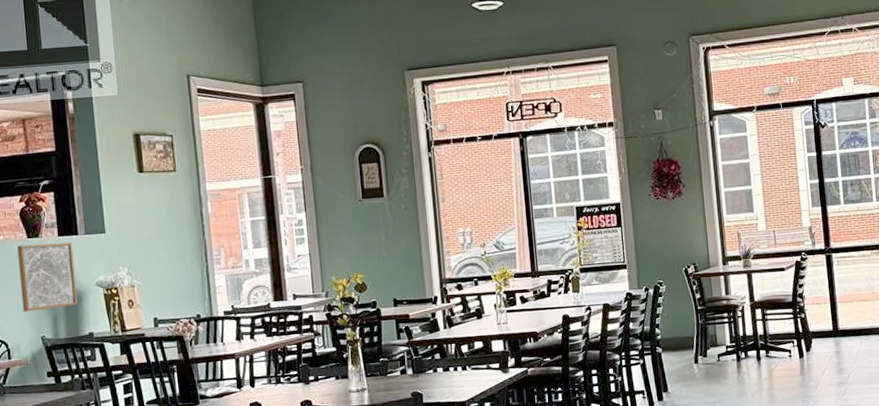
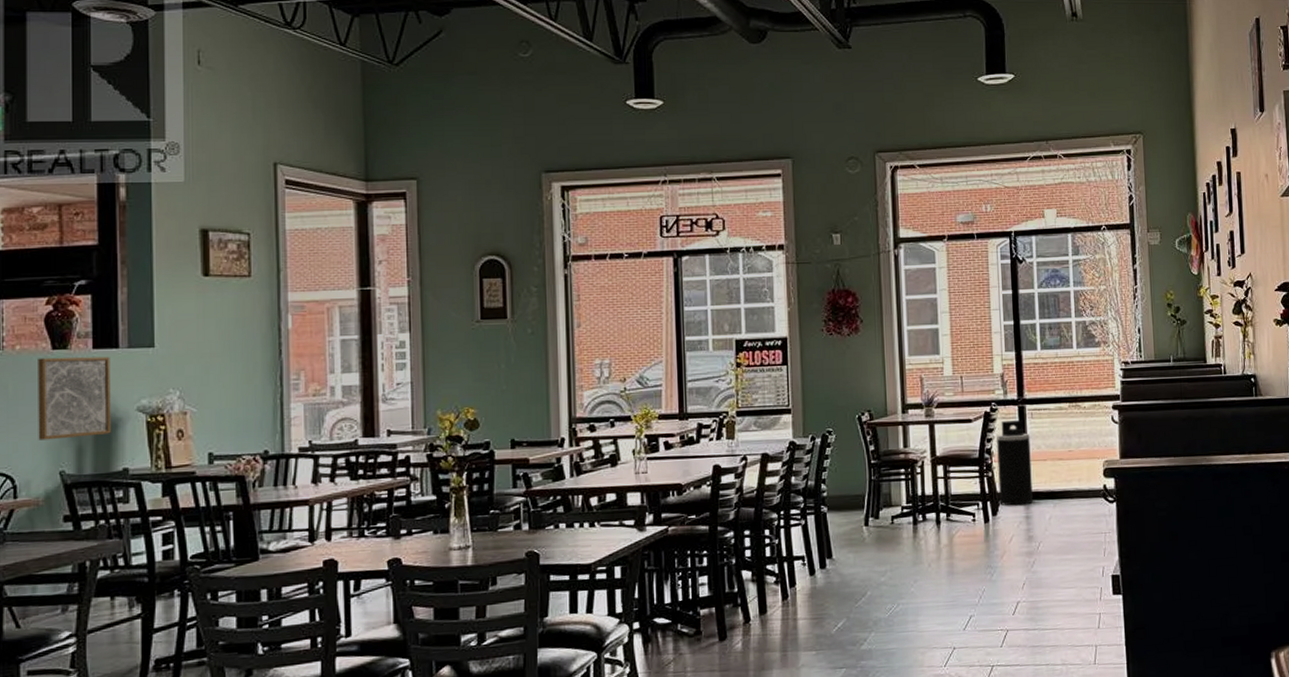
trash can: none [807,267,842,343] -> present [997,420,1033,506]

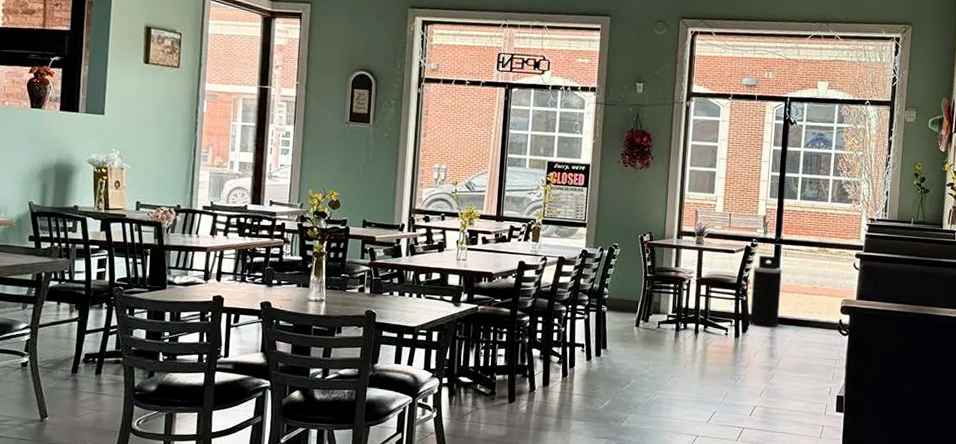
wall art: present [38,356,111,441] -> none [16,113,72,178]

